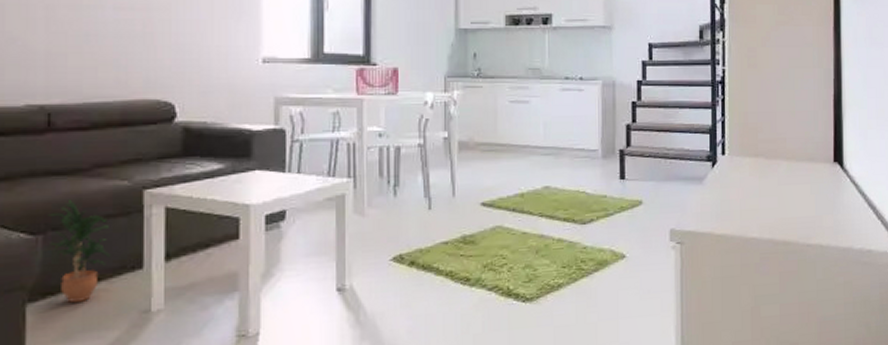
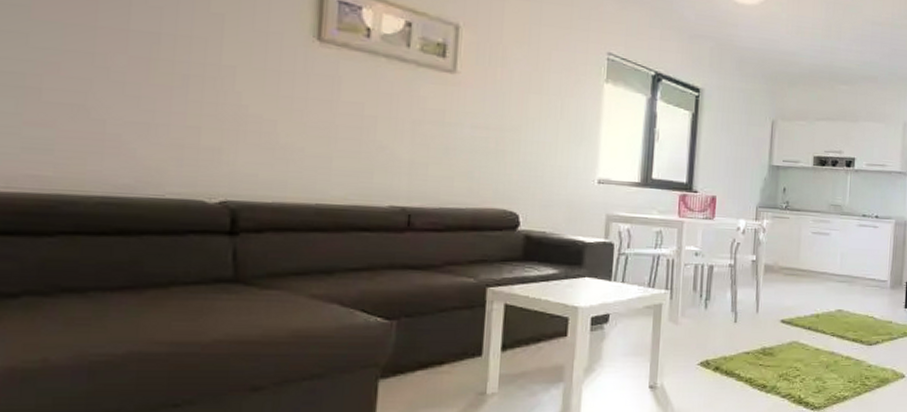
potted plant: present [48,200,111,303] -> none [402,291,455,381]

